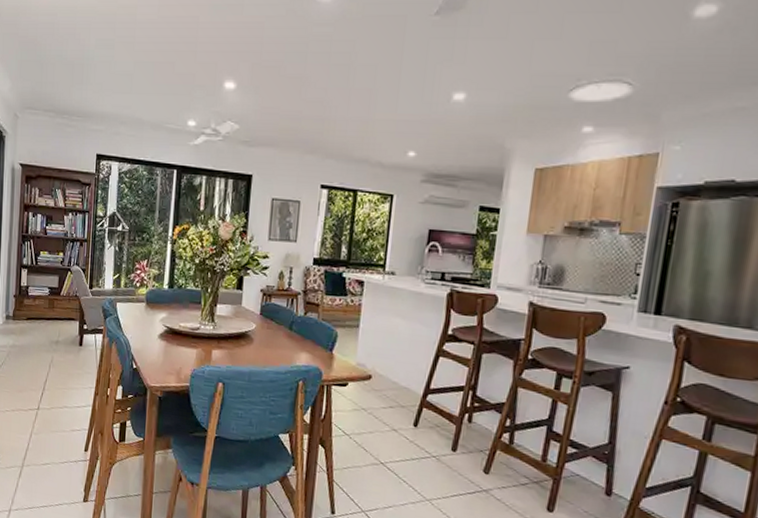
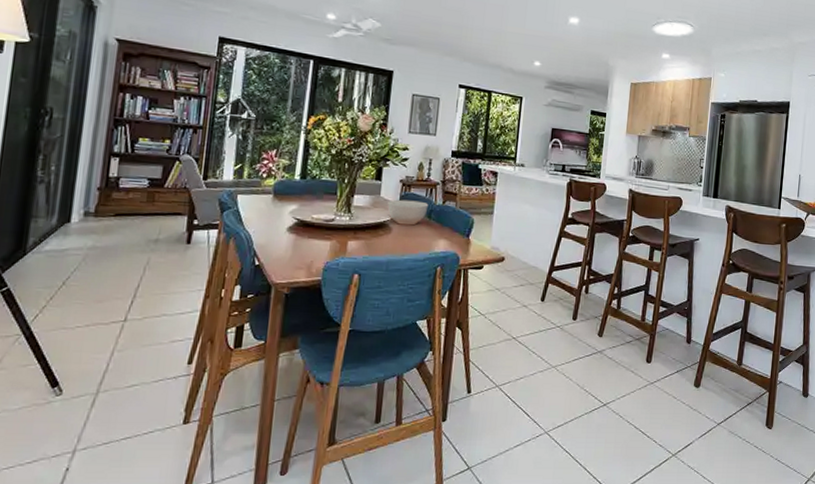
bowl: none [248,309,290,337] -> present [387,199,429,226]

